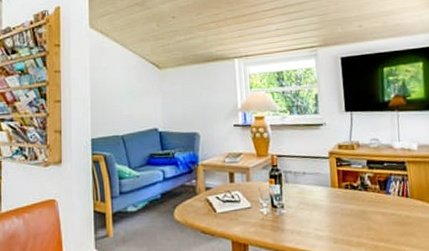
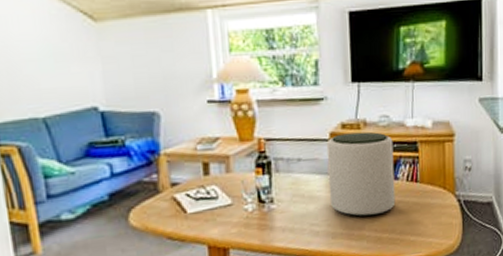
plant pot: none [326,152,389,226] -> present [326,131,396,217]

